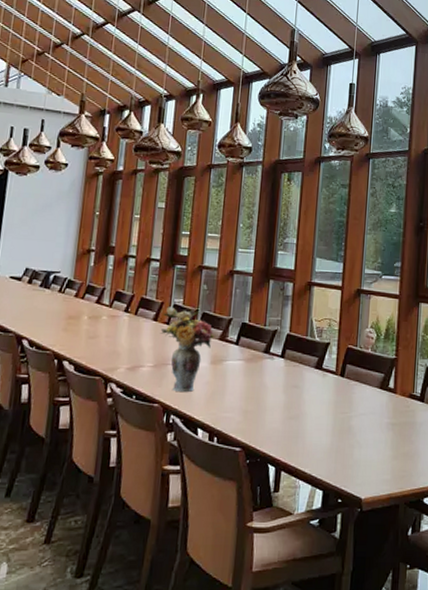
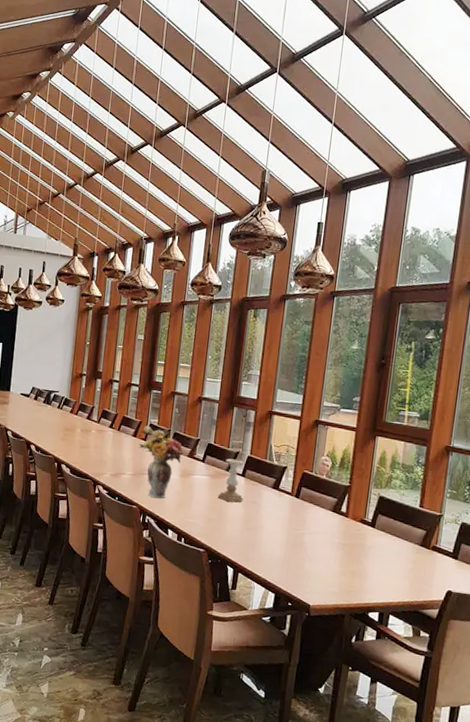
candle holder: none [254,338,284,389] -> present [217,458,244,503]

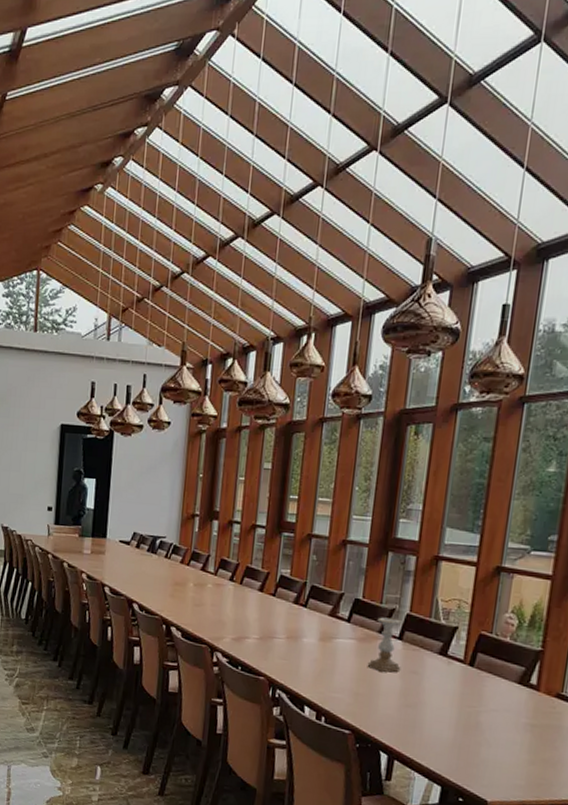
flower arrangement: present [138,425,184,498] -> none [266,577,324,668]

